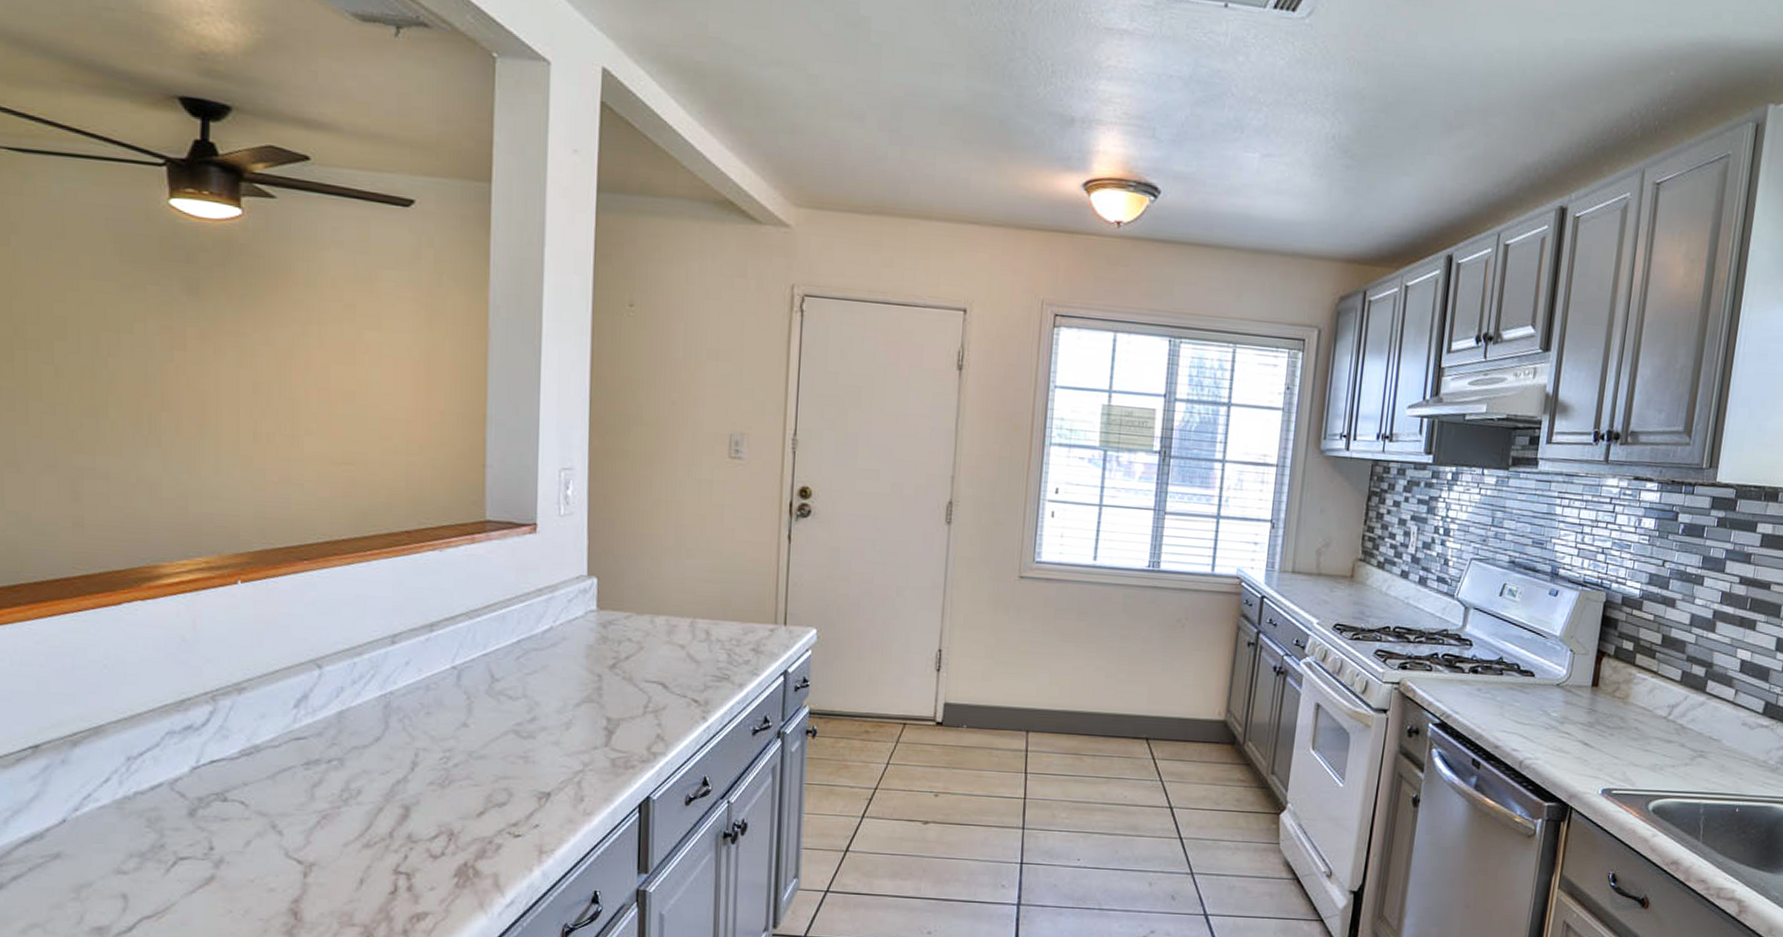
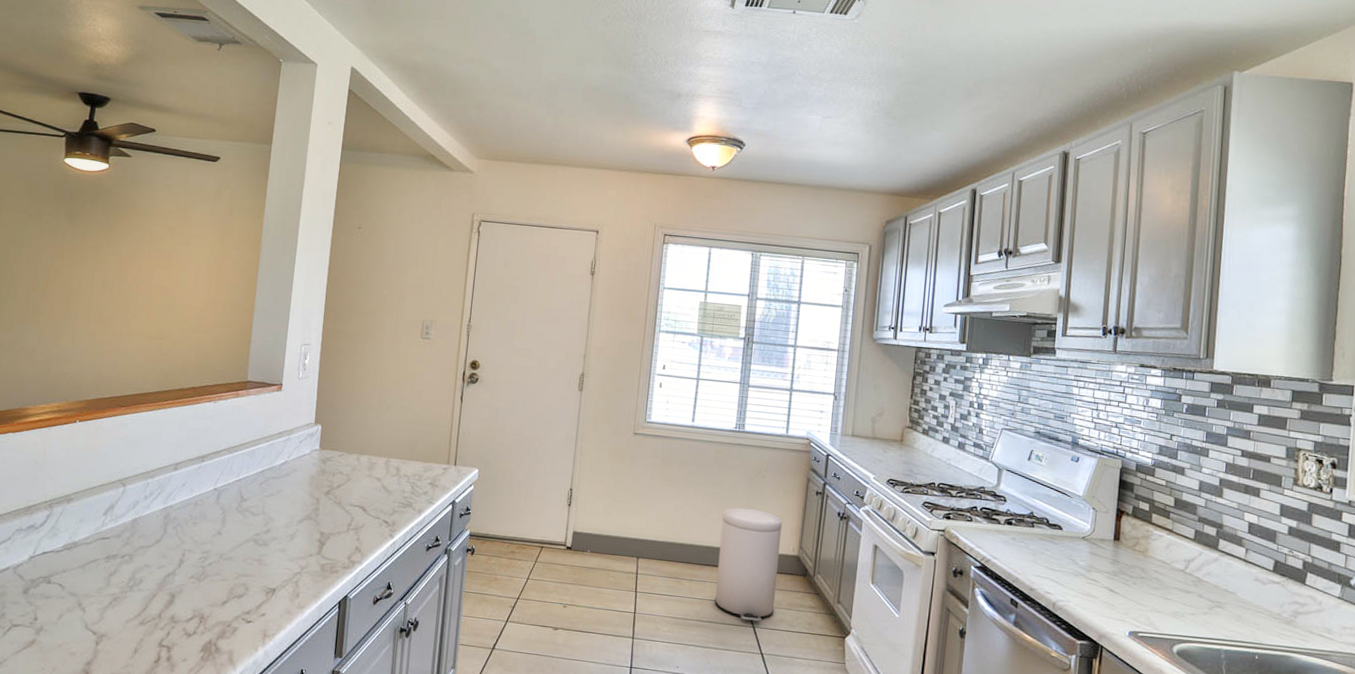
pedal bin: none [1123,665,1207,801] -> present [714,507,783,622]

